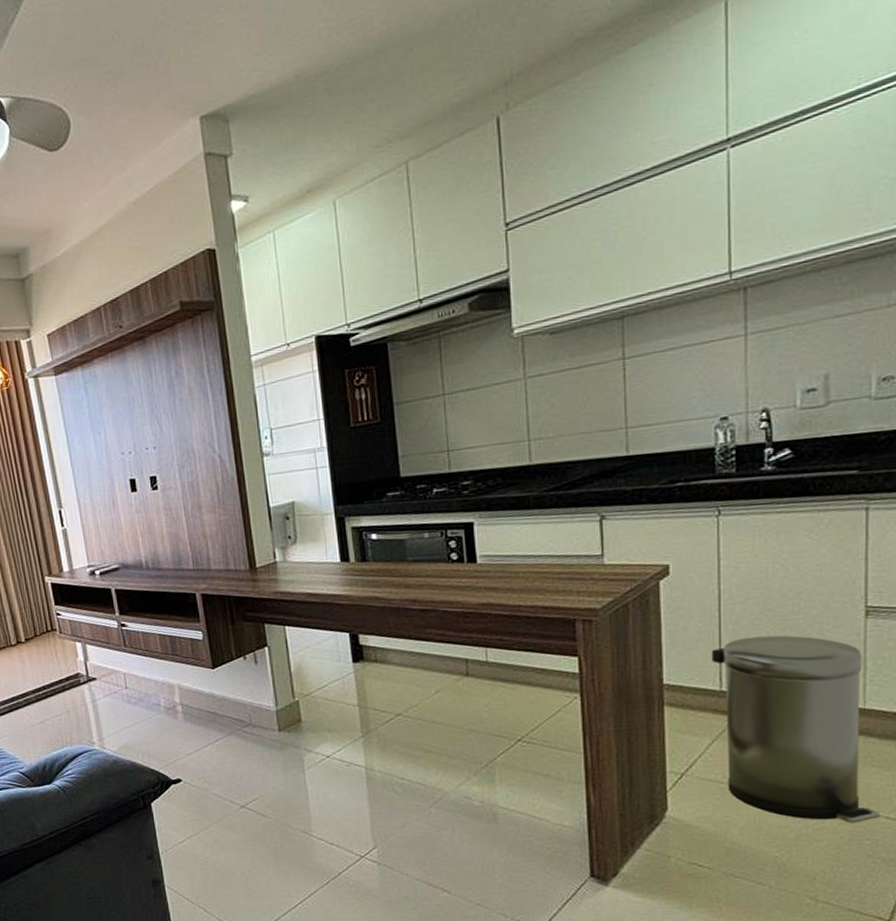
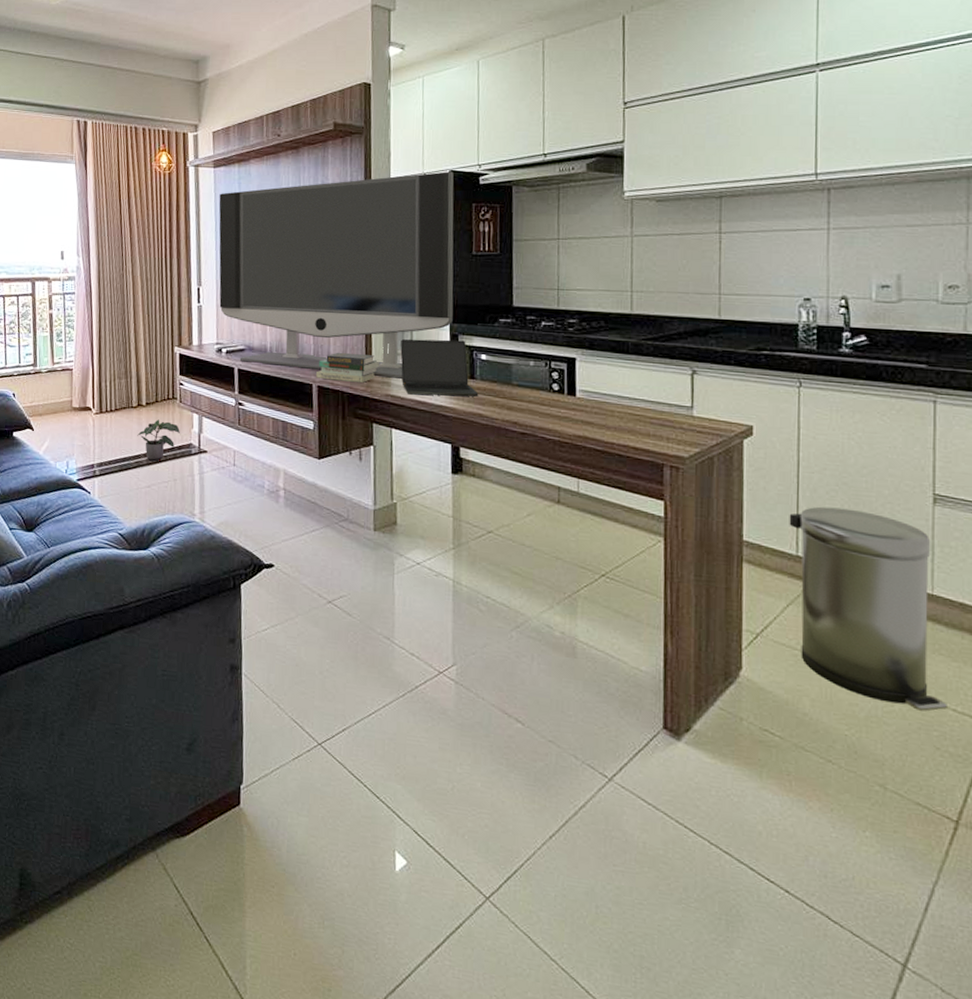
potted plant: none [21,654,65,697] -> present [137,419,180,462]
television: none [66,337,337,582] -> present [218,171,454,379]
books: none [198,553,264,586] -> present [316,352,379,383]
laptop: none [283,522,373,588] -> present [400,339,479,397]

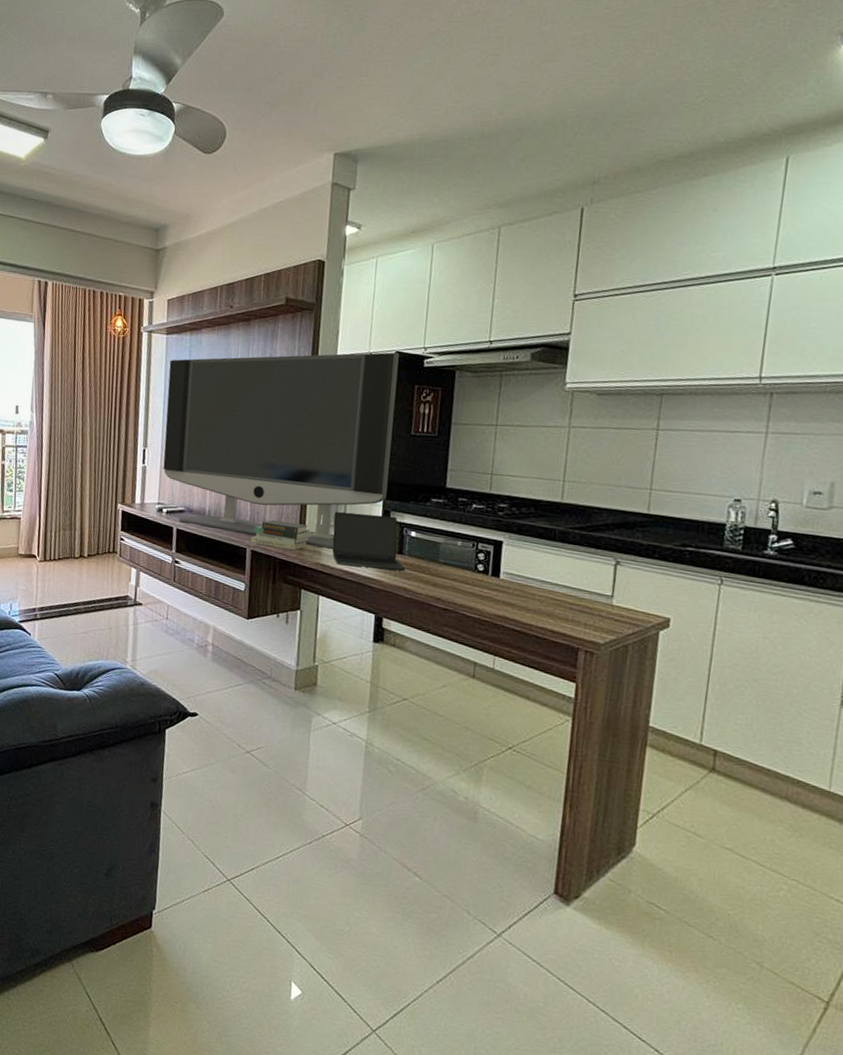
potted plant: present [137,419,180,462] -> none [77,571,118,610]
pedal bin: present [789,506,947,711] -> none [694,700,834,899]

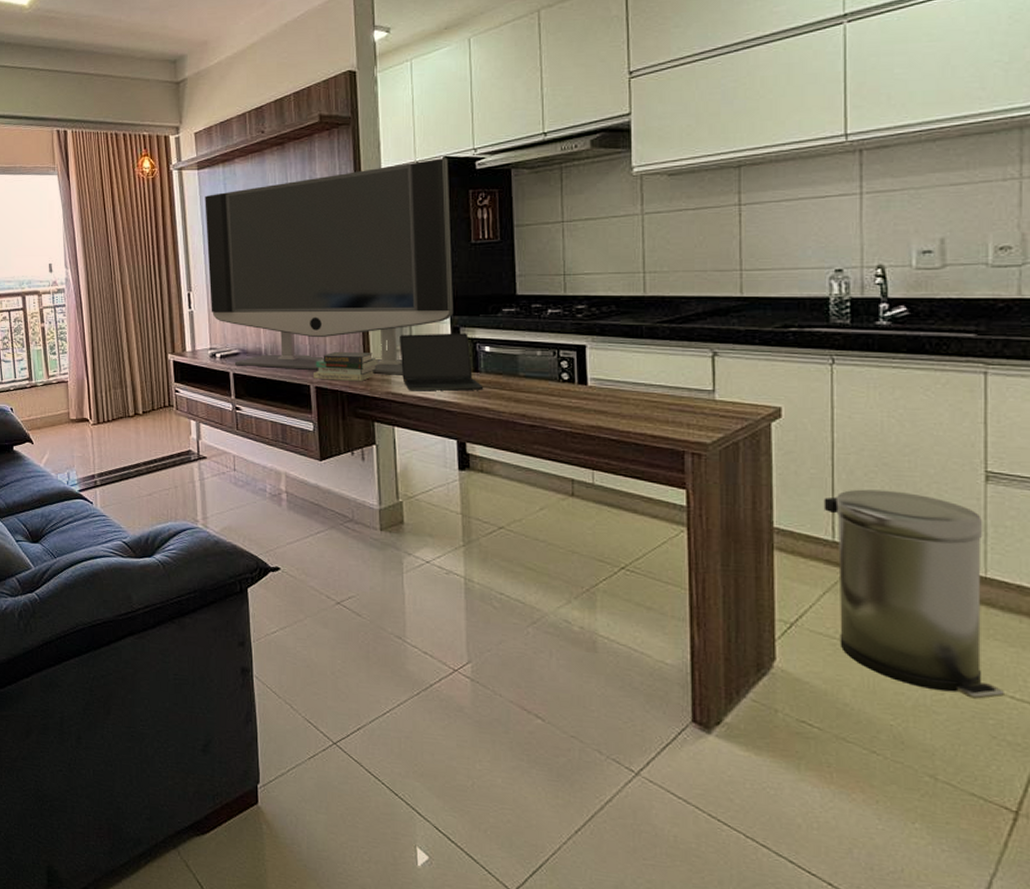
pedal bin: none [694,700,834,899] -> present [823,489,1004,699]

